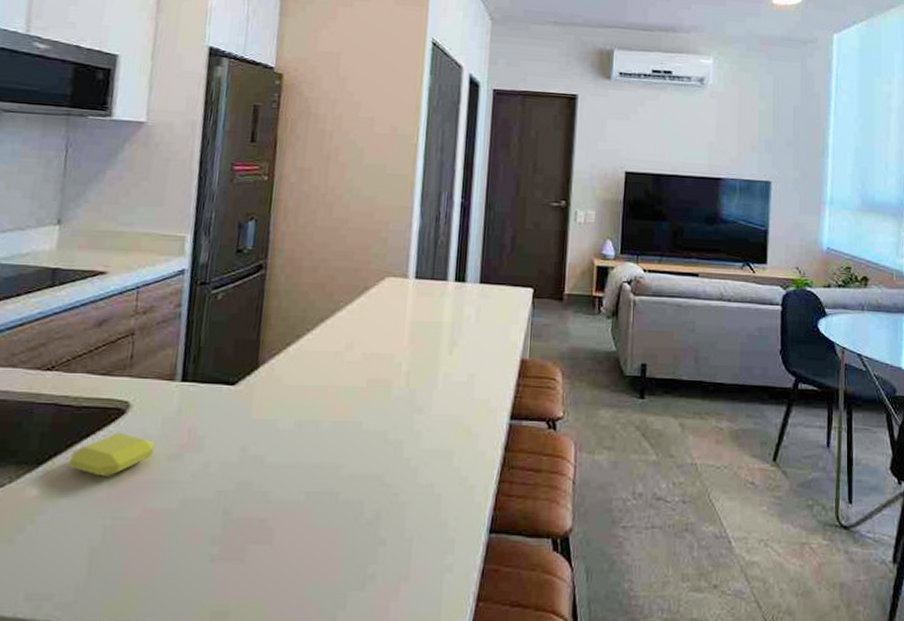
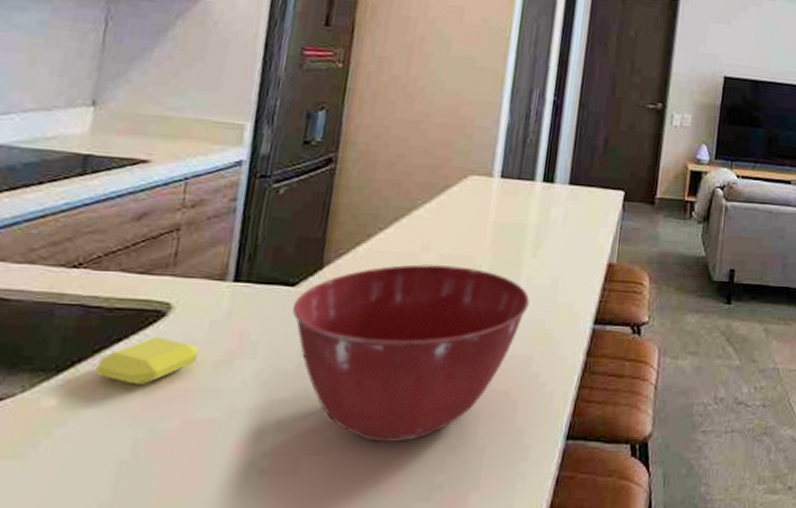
mixing bowl: none [233,362,448,534] -> present [292,264,530,443]

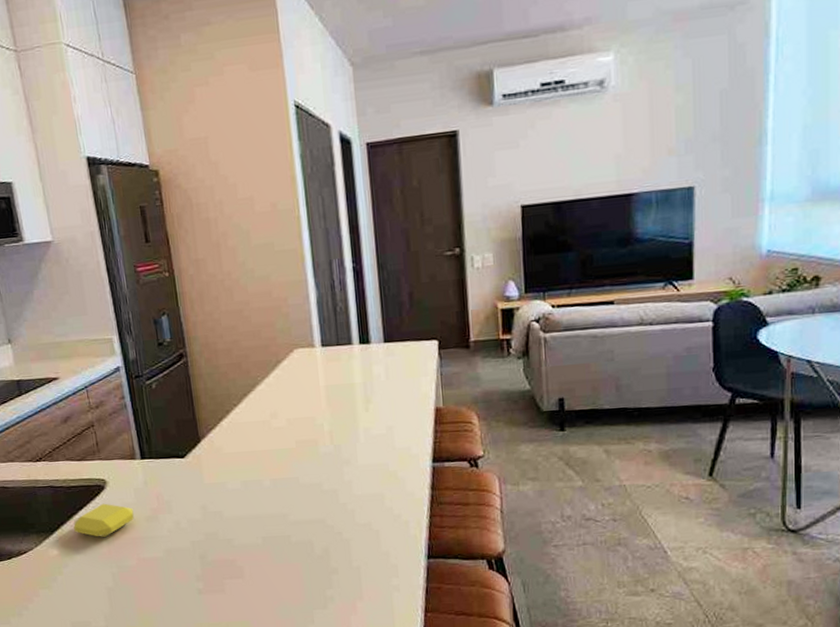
mixing bowl: present [292,264,530,443] -> none [186,427,371,568]

